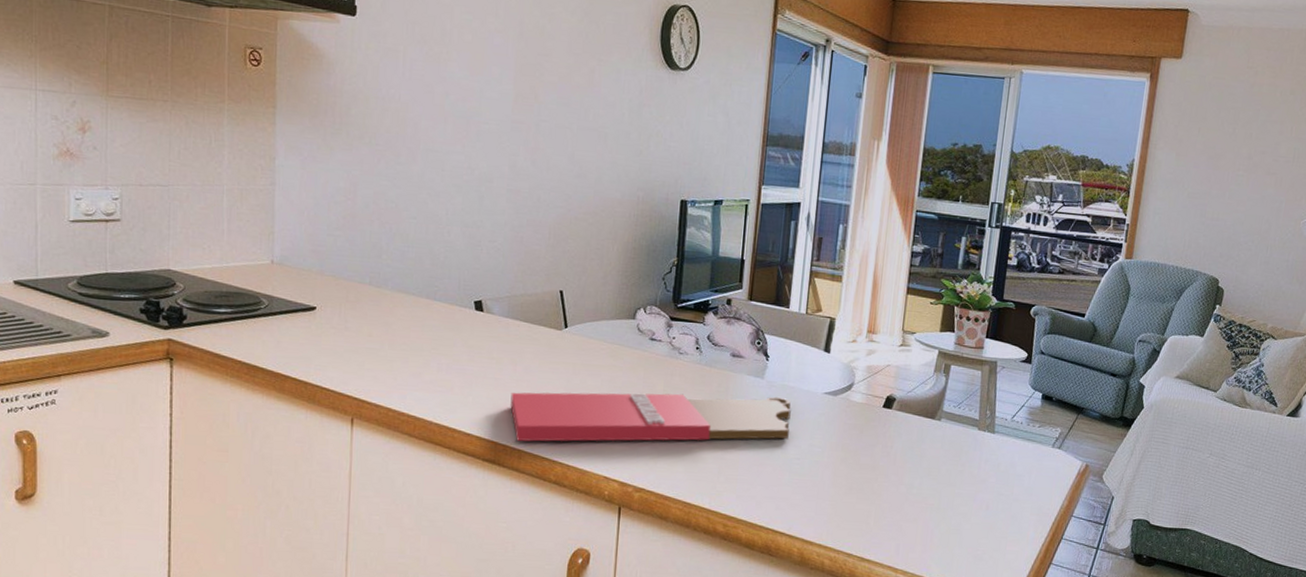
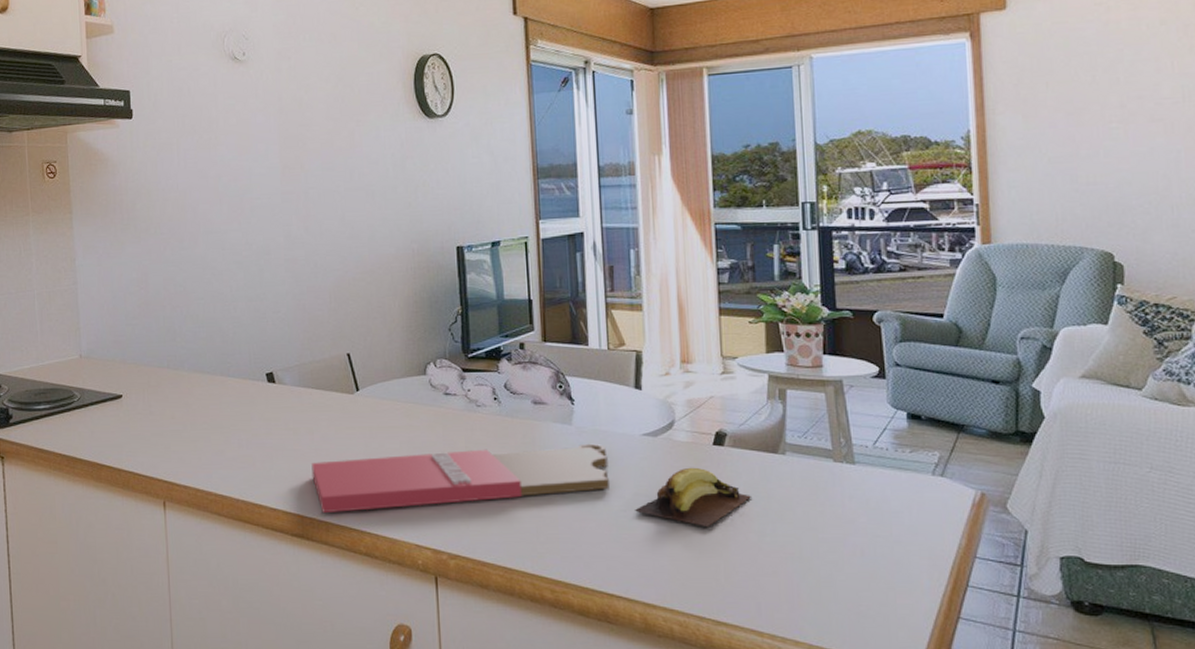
banana: none [808,425,908,478] -> present [635,467,753,528]

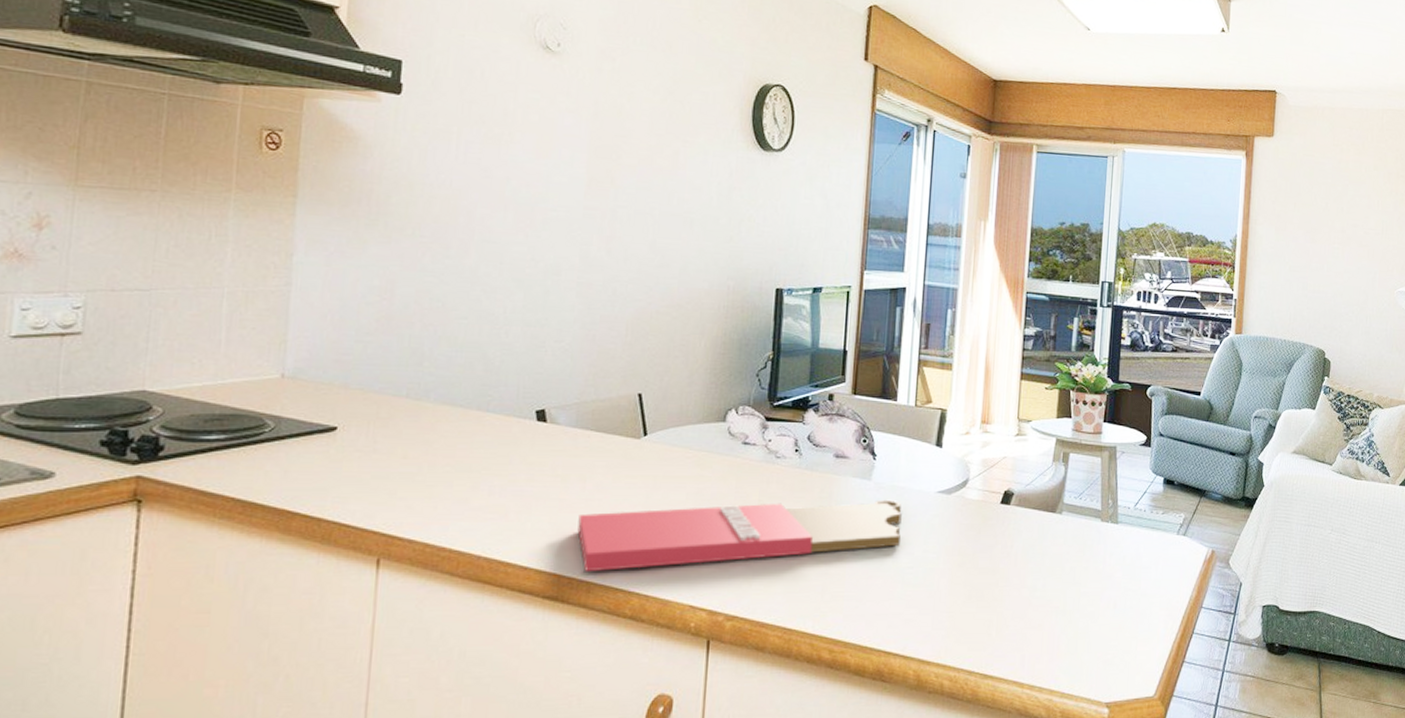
banana: present [635,467,753,528] -> none [922,525,1029,584]

